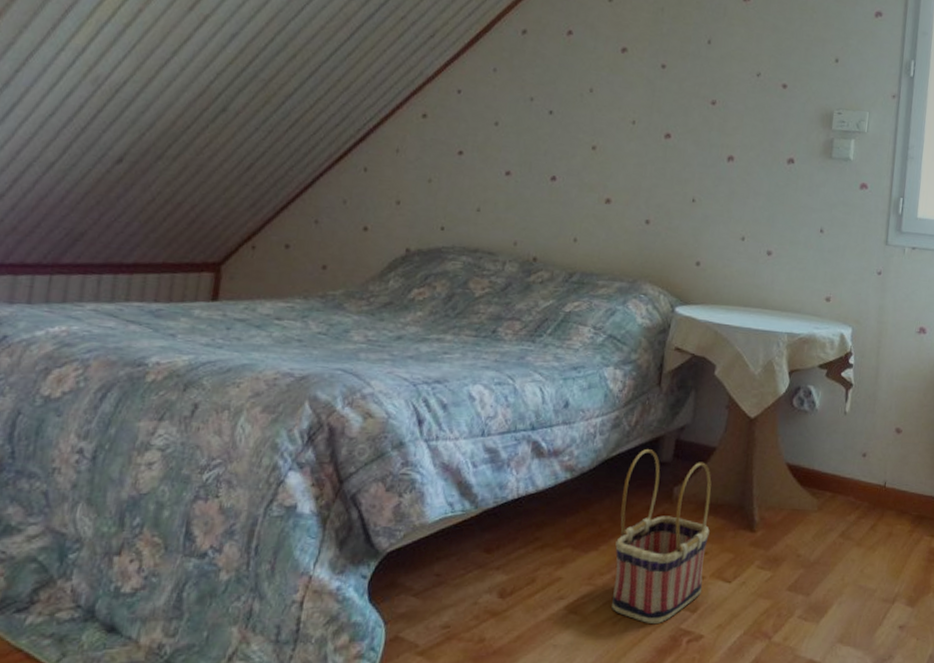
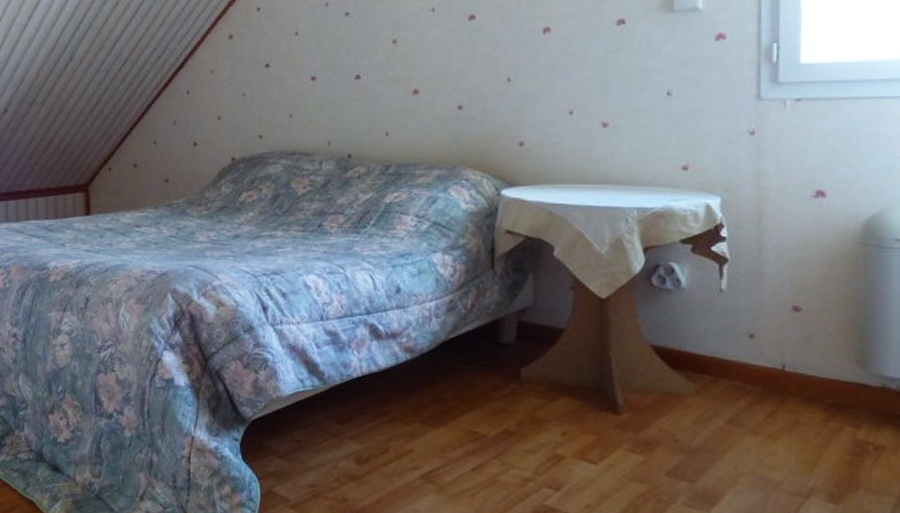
basket: present [612,448,712,625] -> none [465,330,566,499]

